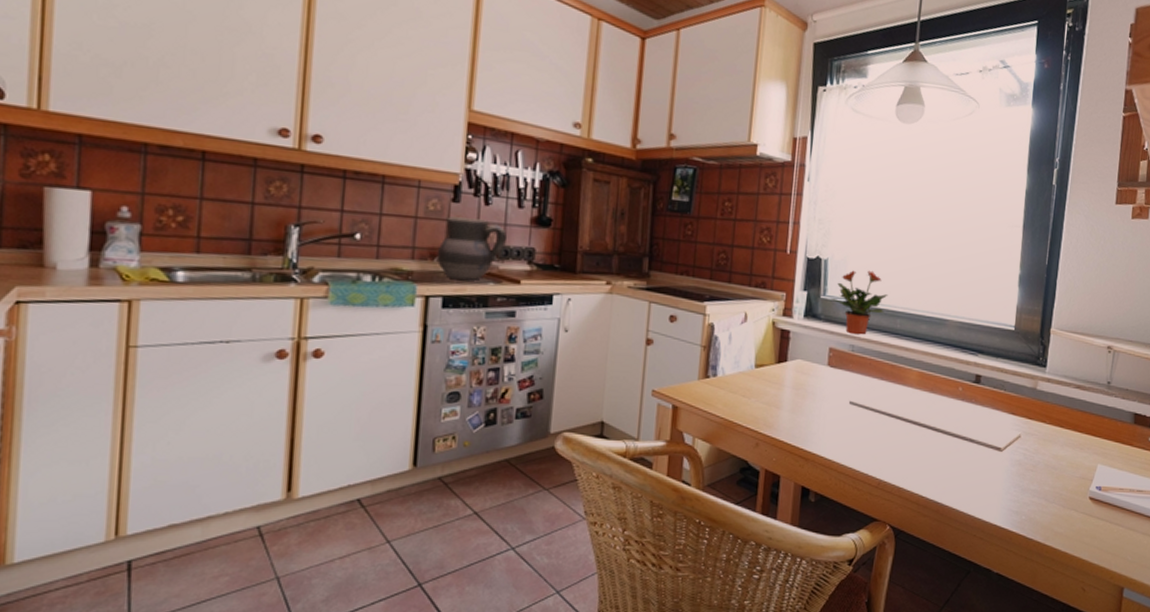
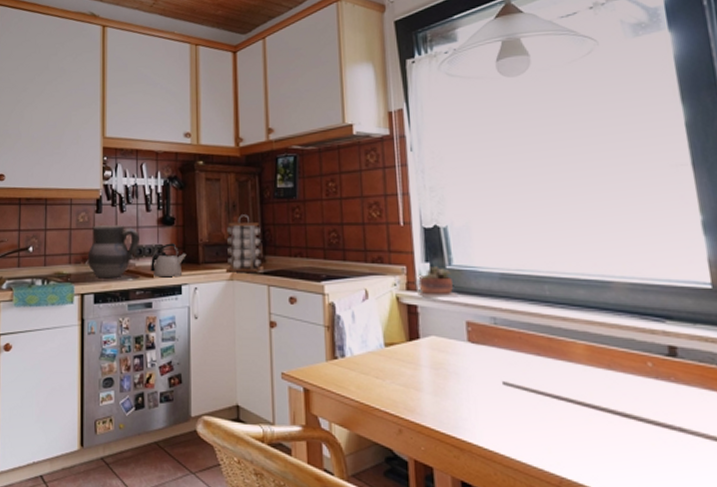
kettle: none [518,247,562,286] -> present [151,243,187,278]
spice rack: none [608,224,649,287] -> present [227,215,262,272]
succulent plant: none [792,295,827,327] -> present [417,266,458,299]
potted plant: present [830,270,888,335] -> none [458,234,527,306]

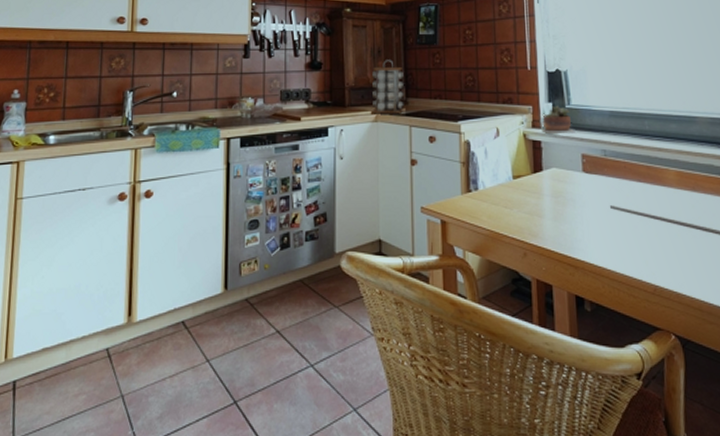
ceramic jug: present [87,225,139,279] -> none [234,70,287,123]
kettle: present [151,243,187,278] -> none [298,87,333,121]

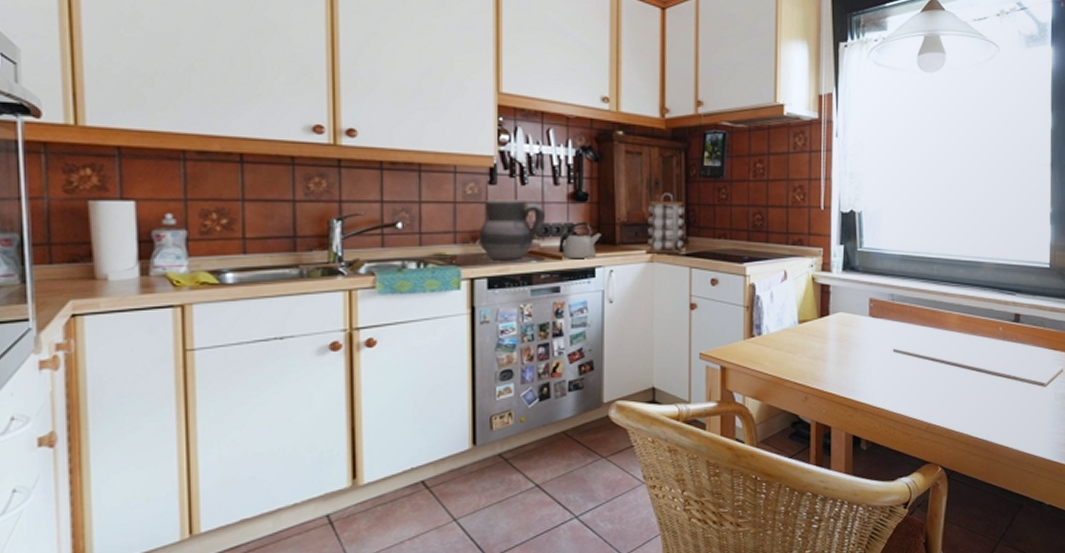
ceramic jug: none [234,70,287,123] -> present [478,199,545,261]
kettle: none [298,87,333,121] -> present [559,222,602,260]
succulent plant: present [541,106,575,135] -> none [831,249,865,278]

